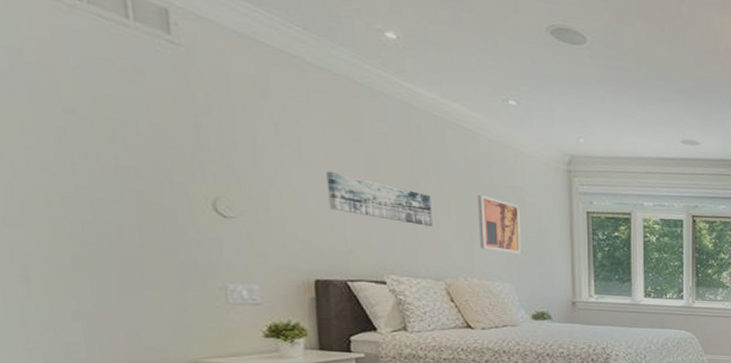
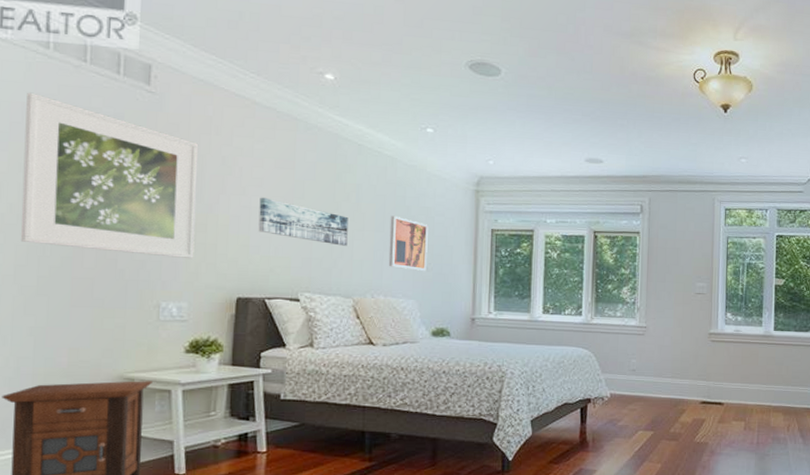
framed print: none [10,34,258,238] -> present [21,92,199,260]

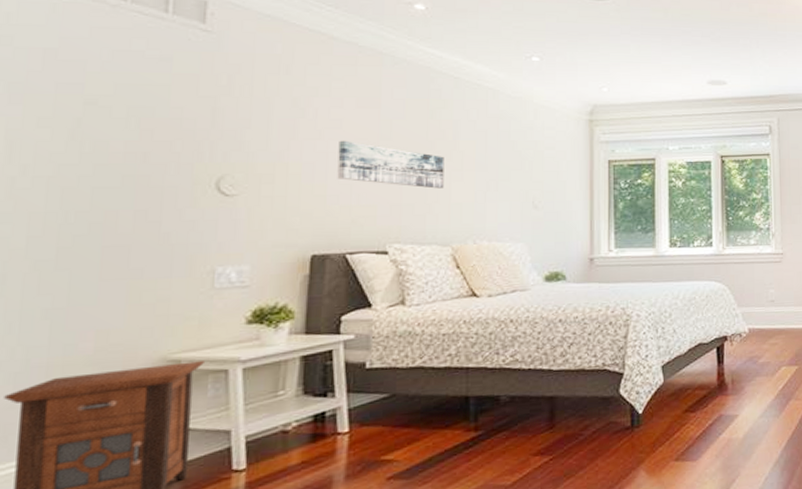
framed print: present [21,92,199,260] -> none [36,36,265,215]
wall art: present [388,215,428,271] -> none [492,152,537,211]

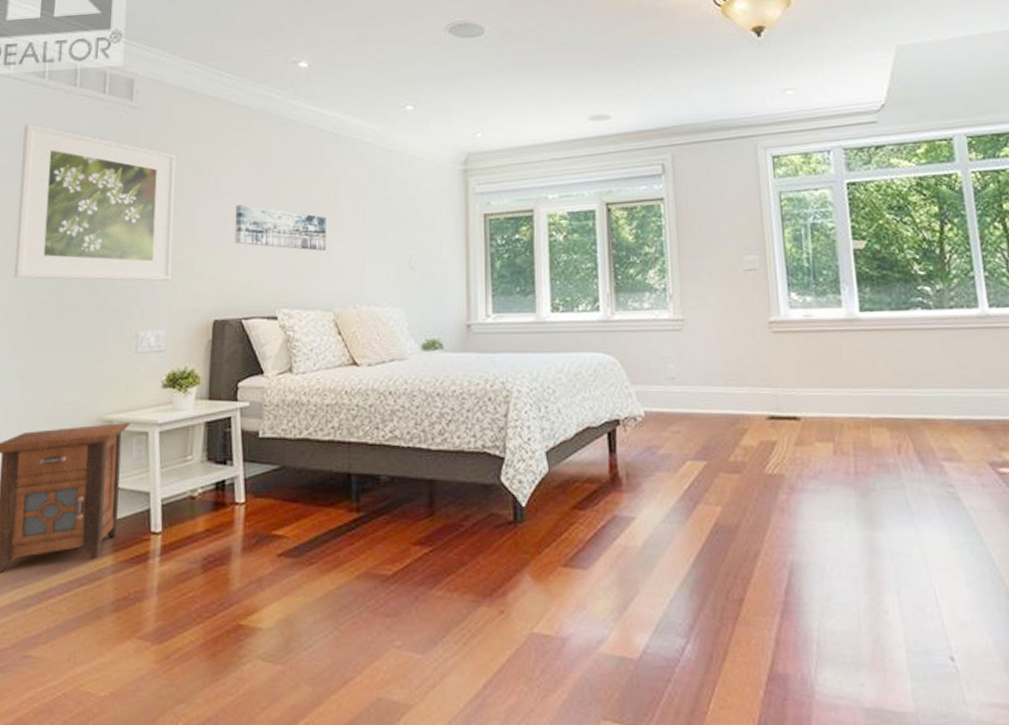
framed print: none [36,36,265,215] -> present [14,123,177,281]

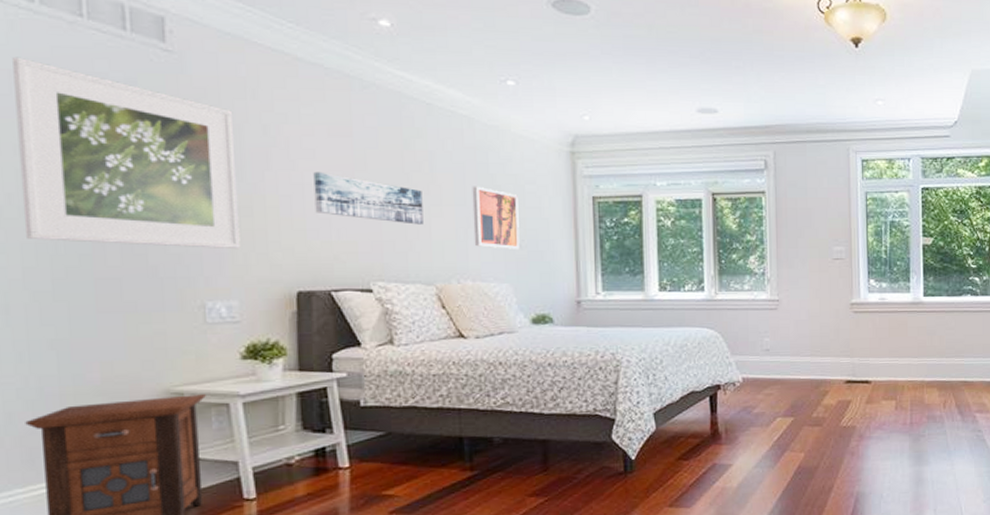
wall art: none [370,209,413,272] -> present [472,186,520,249]

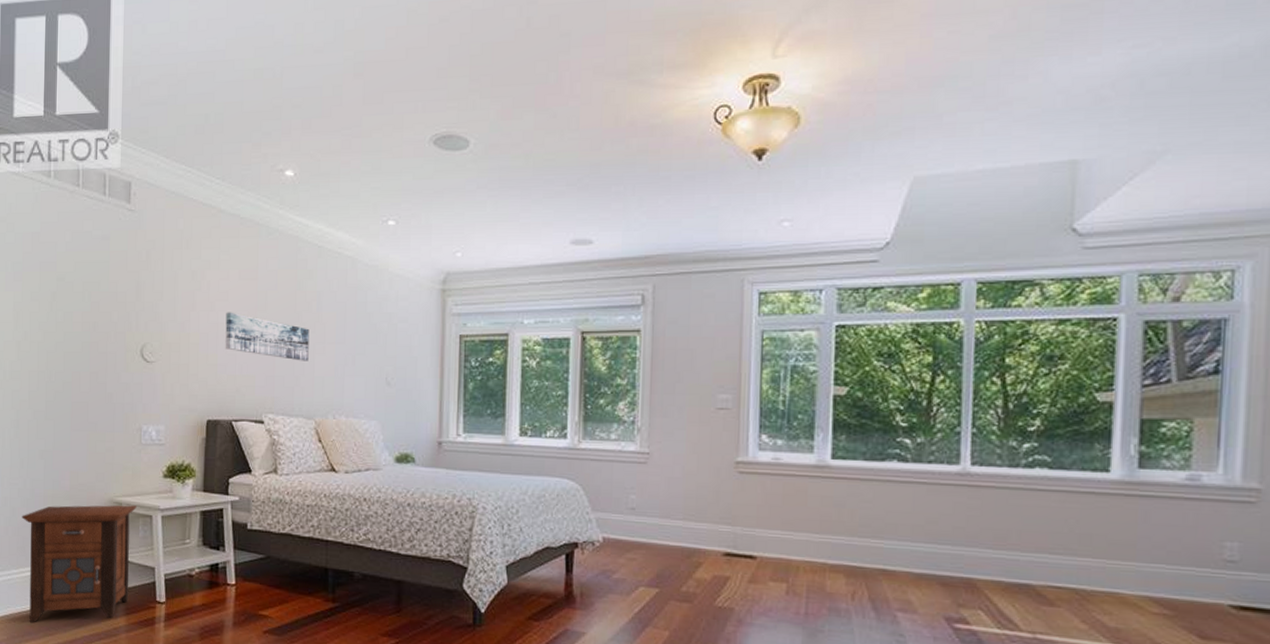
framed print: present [12,56,241,250] -> none [32,222,172,381]
wall art: present [472,186,520,249] -> none [350,324,391,387]

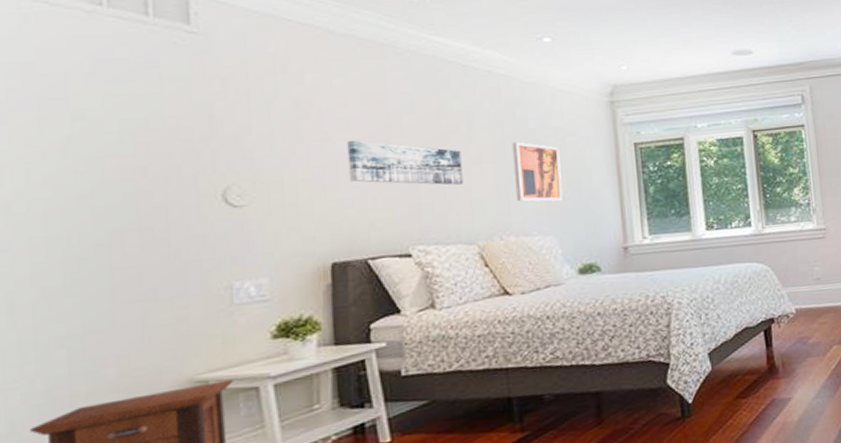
wall art: none [350,324,391,387] -> present [512,141,563,202]

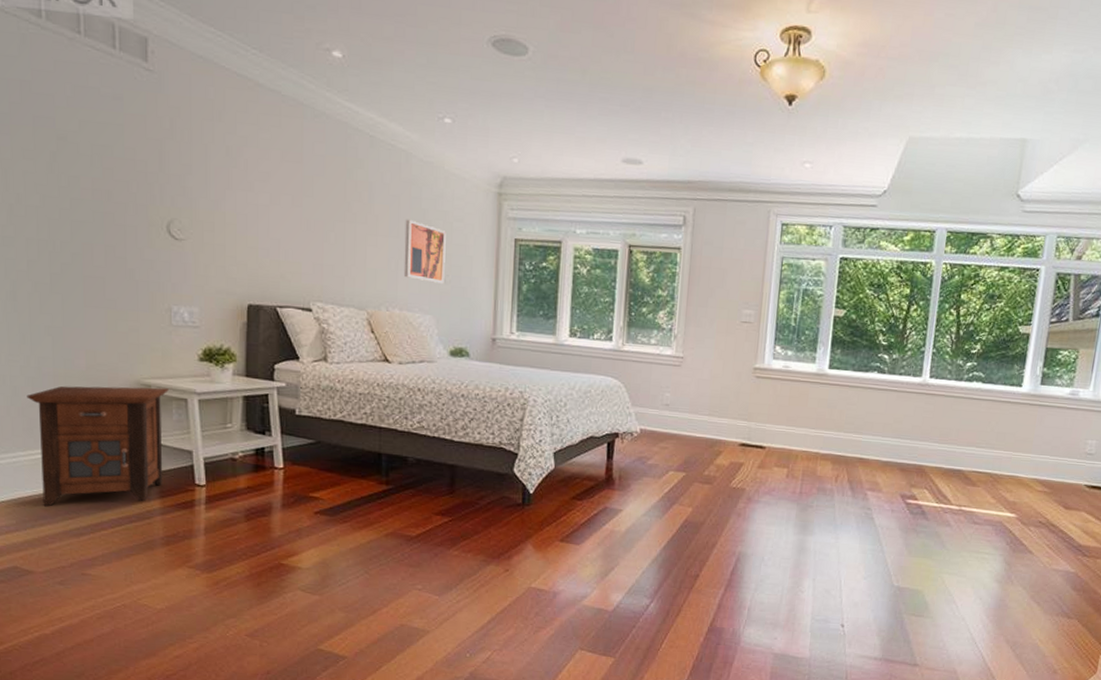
wall art: present [347,140,463,185] -> none [267,194,361,252]

